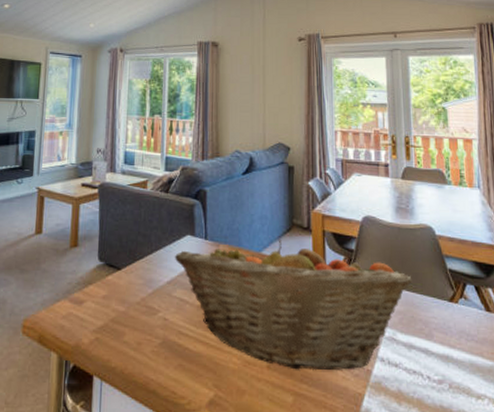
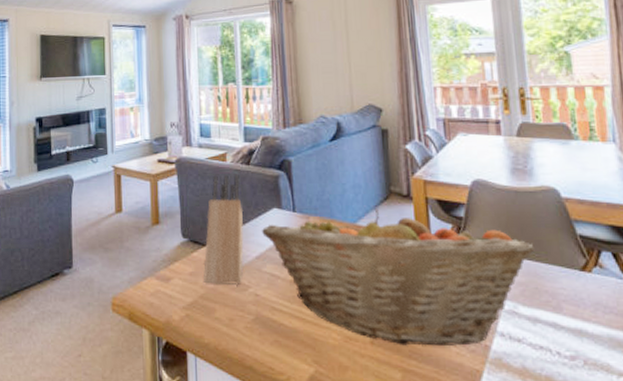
knife block: none [116,201,159,309] -> present [204,175,244,285]

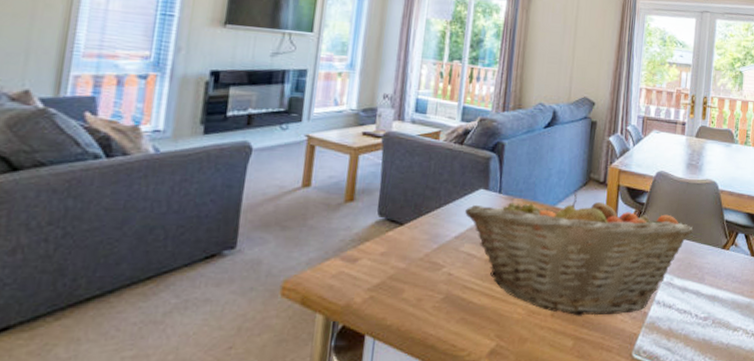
knife block: present [204,175,244,285] -> none [396,153,451,264]

